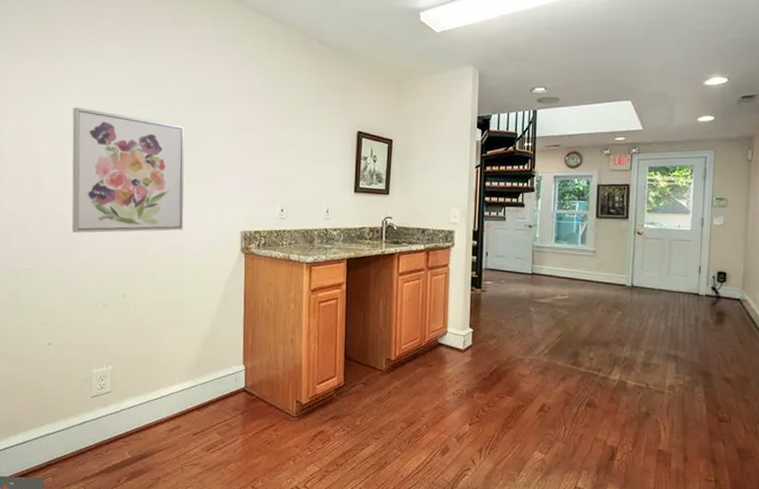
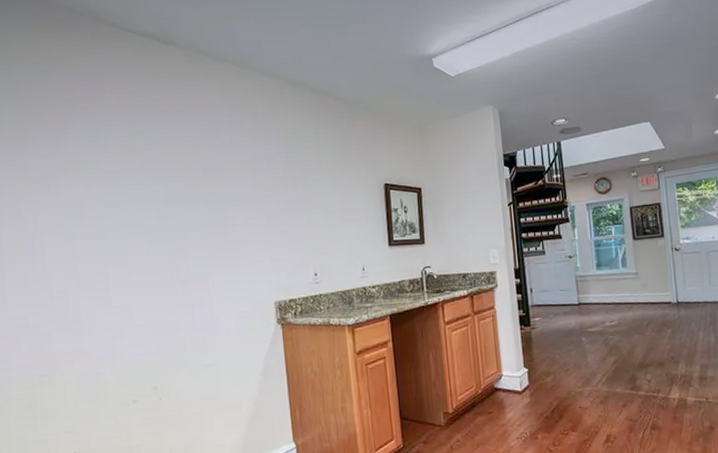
wall art: present [72,106,185,233] -> none [77,194,213,328]

